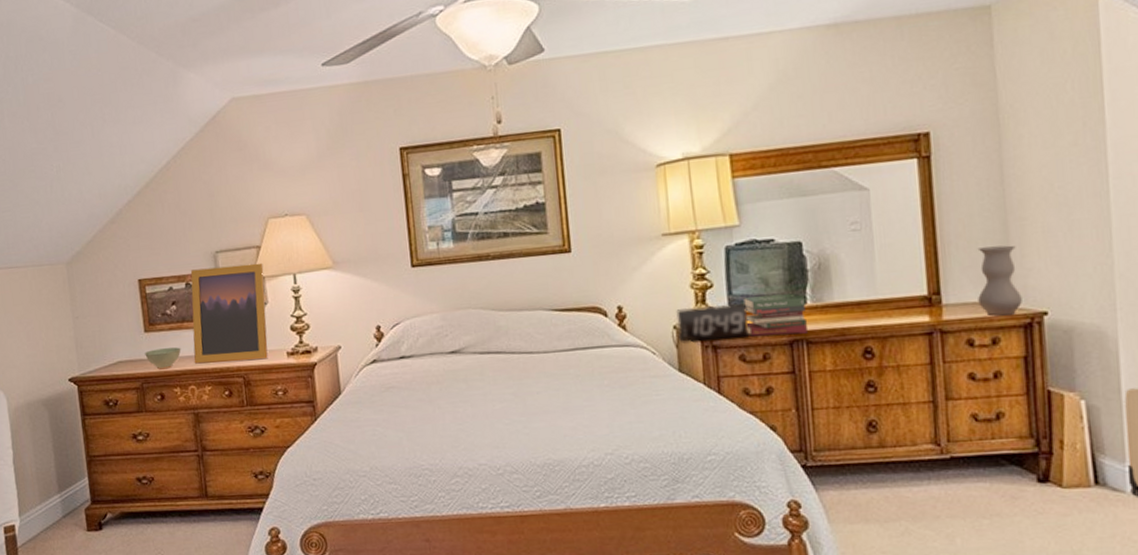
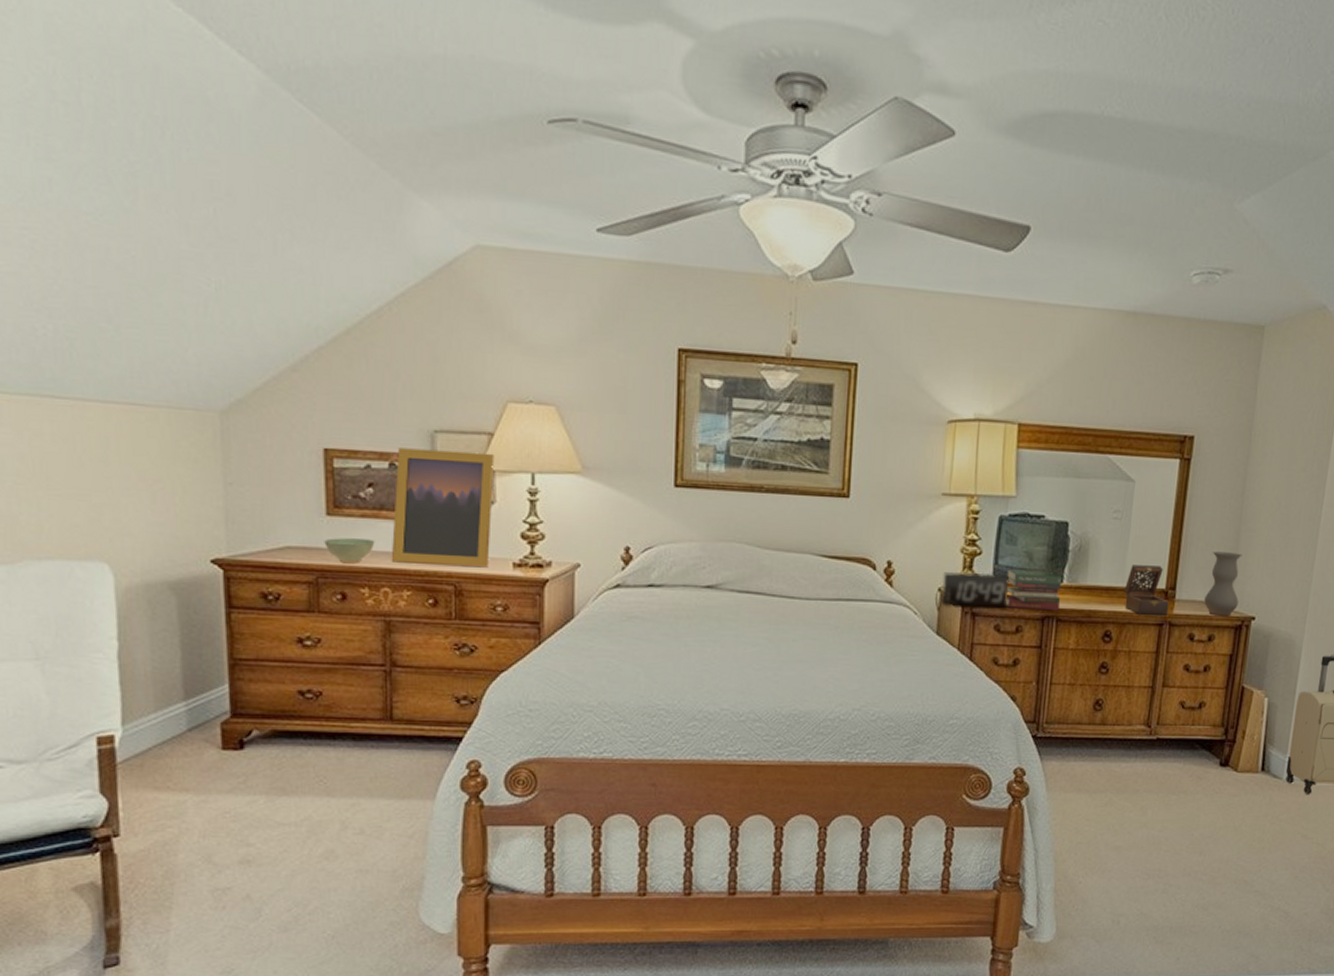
jewelry box: none [878,272,937,326] -> present [1123,565,1170,615]

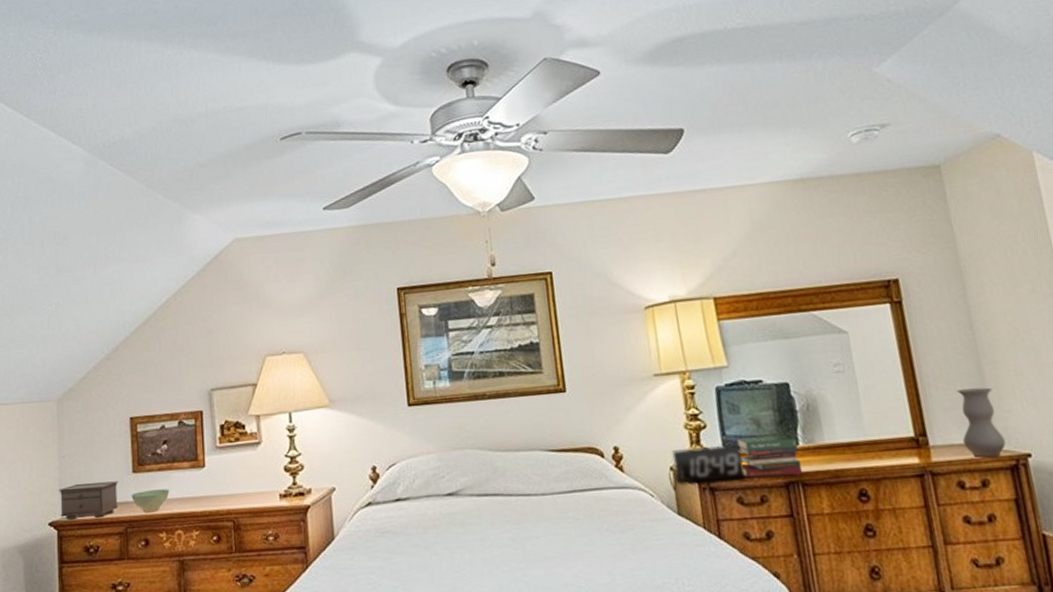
jewelry box: none [224,518,306,563] -> present [59,481,118,520]
picture frame: present [391,448,495,568] -> none [182,401,260,507]
jewelry box: present [1123,565,1170,615] -> none [868,413,926,468]

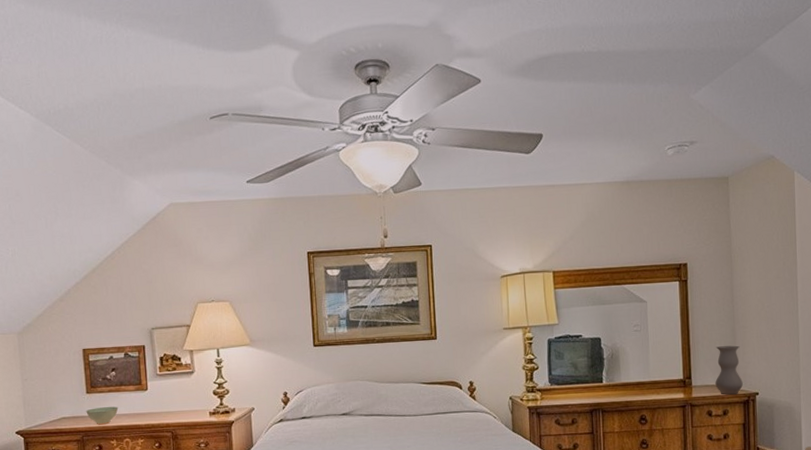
jewelry box: present [59,481,118,520] -> none [23,400,75,430]
alarm clock: present [672,444,745,486] -> none [512,381,563,411]
books: present [737,434,802,480] -> none [559,375,603,407]

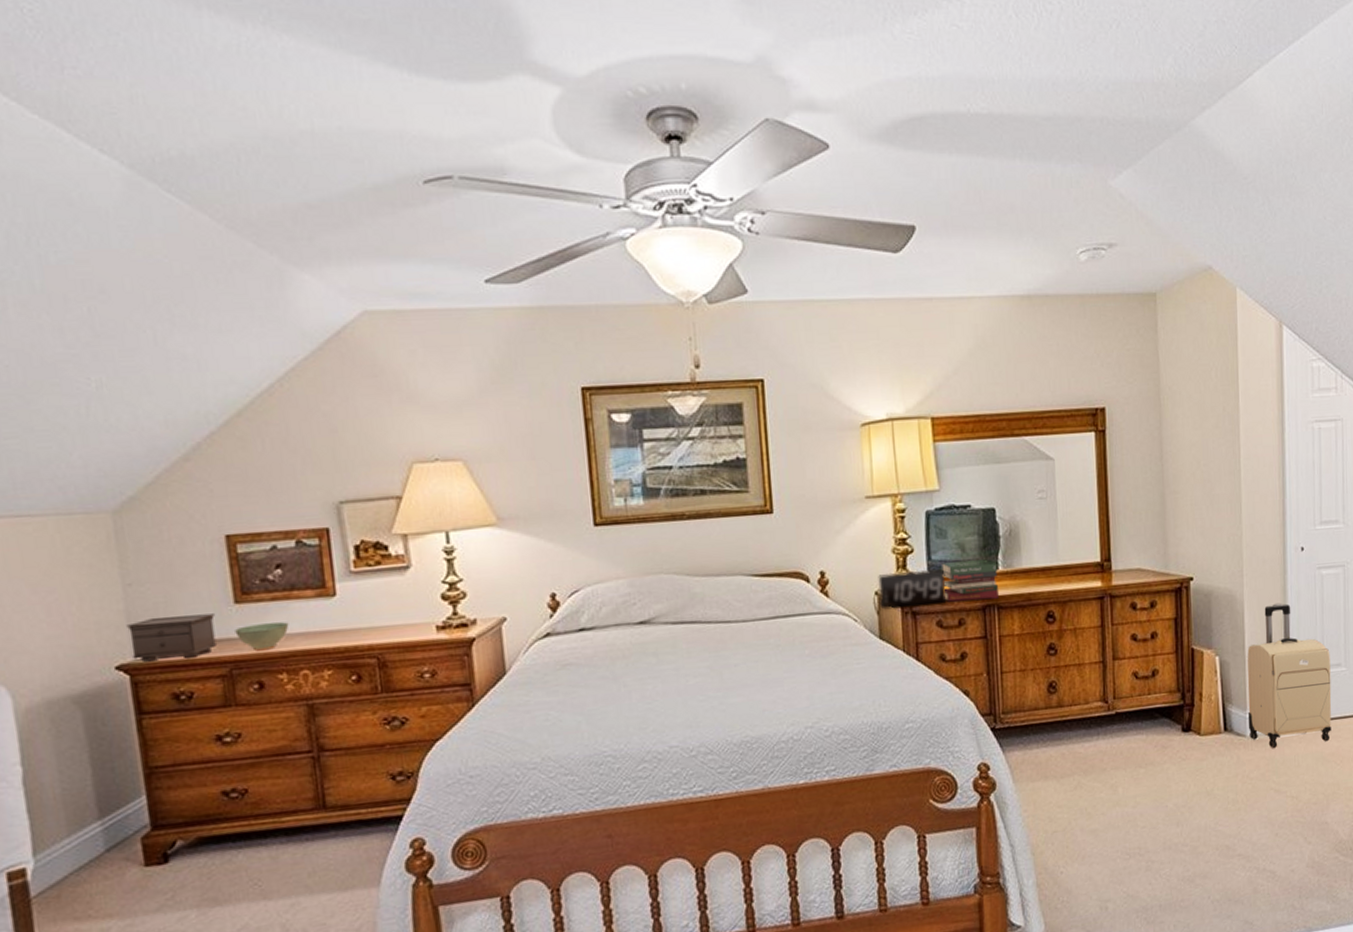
jewelry box: none [23,400,75,430] -> present [126,613,216,662]
alarm clock: none [512,381,563,411] -> present [878,568,946,610]
books: none [559,375,603,407] -> present [942,559,998,603]
vase: present [715,345,743,396] -> none [1140,516,1174,582]

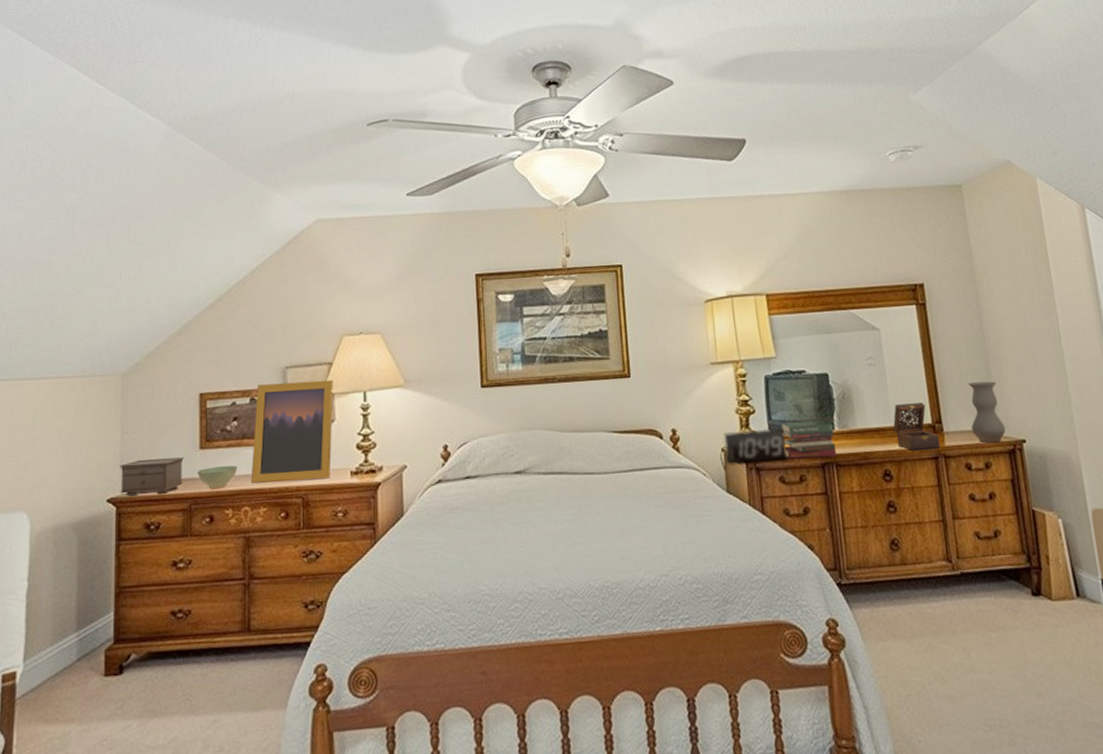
picture frame: none [303,517,411,643] -> present [250,379,334,483]
jewelry box: none [1060,539,1107,591] -> present [893,403,941,451]
vase: none [1140,516,1174,582] -> present [967,381,1006,444]

